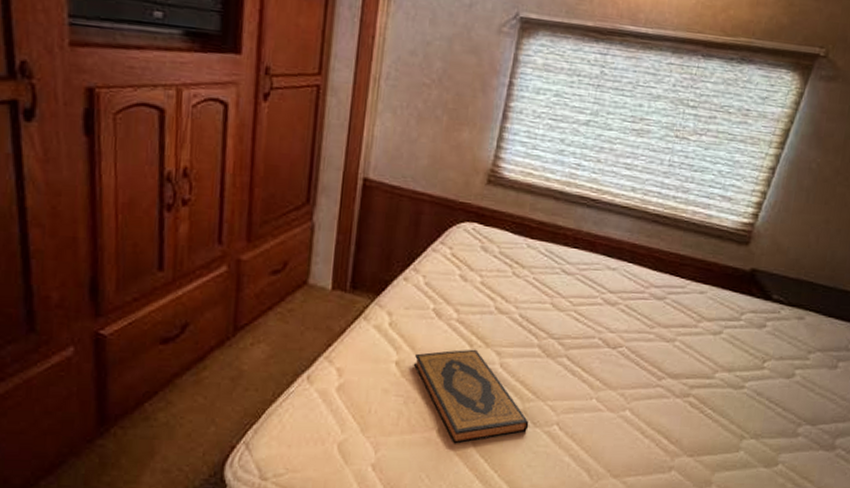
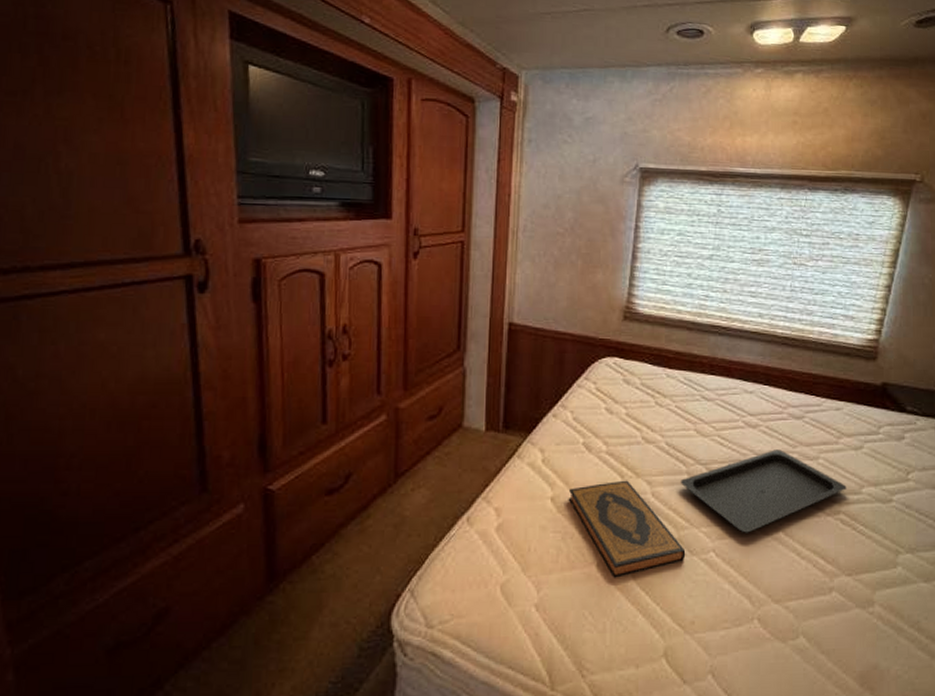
serving tray: none [530,329,700,409] -> present [680,449,847,533]

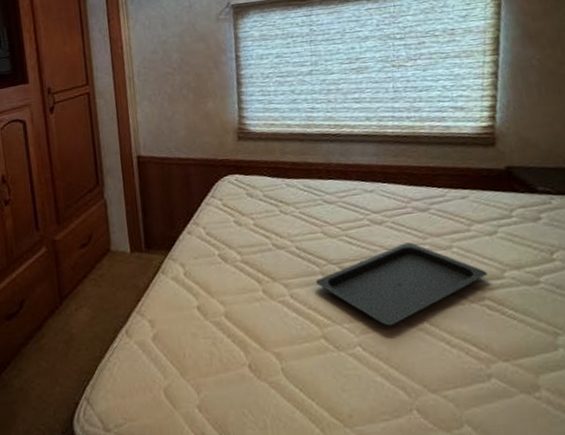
hardback book: present [568,480,686,578] -> none [212,285,333,377]

